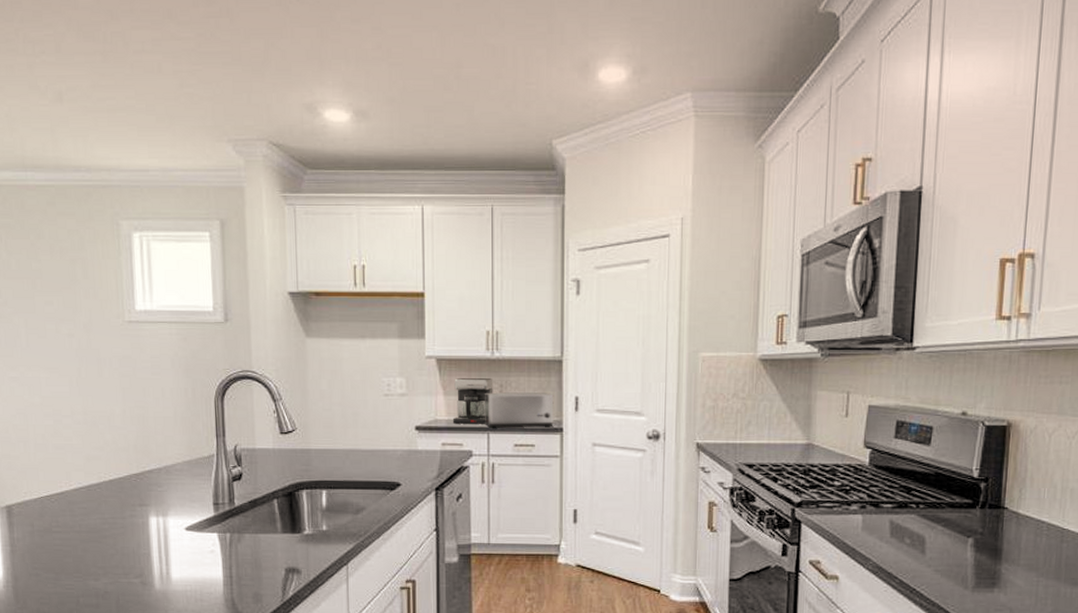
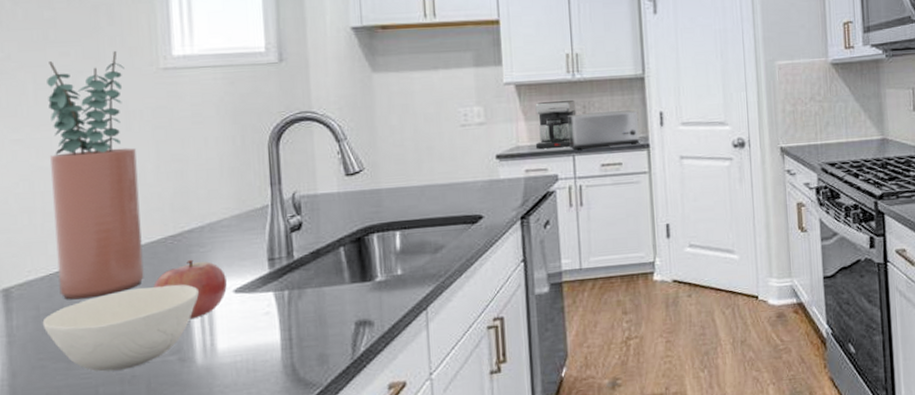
vase: none [36,303,114,521] -> present [47,51,144,300]
bowl: none [36,516,157,586] -> present [42,284,199,372]
fruit: none [121,496,180,549] -> present [153,259,227,320]

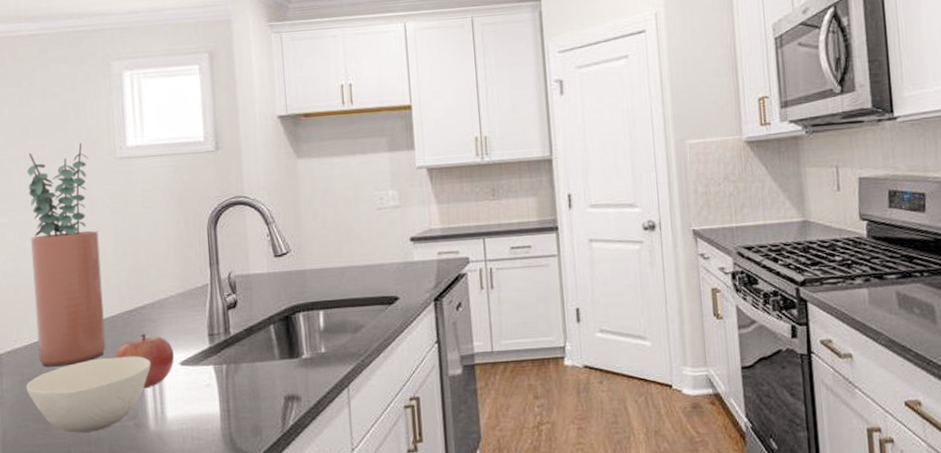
coffee maker: present [535,99,577,149] -> none [446,182,486,232]
toaster: present [567,110,640,150] -> none [476,192,548,233]

